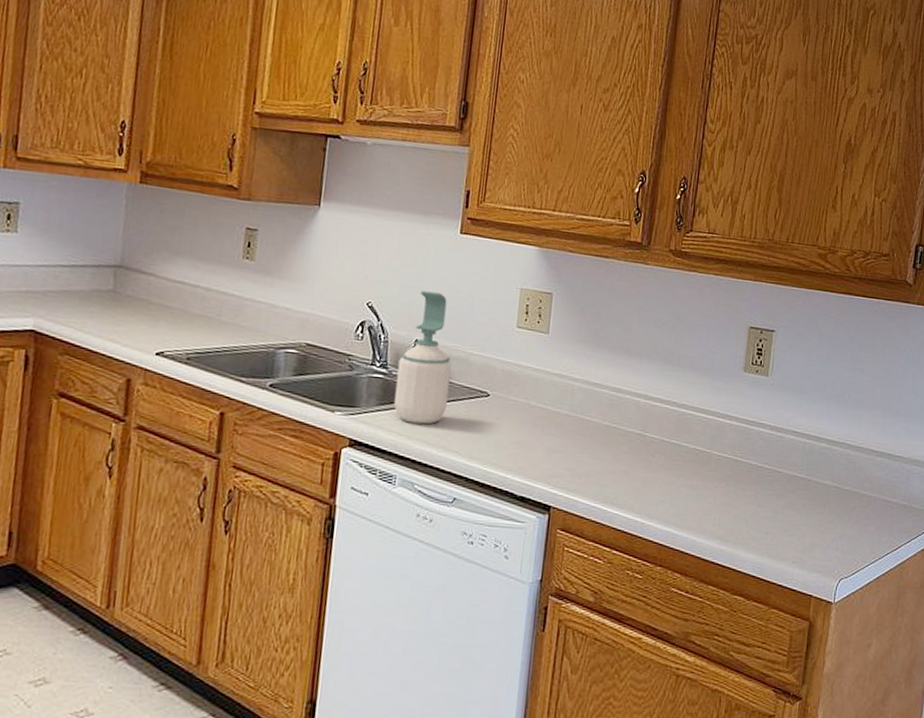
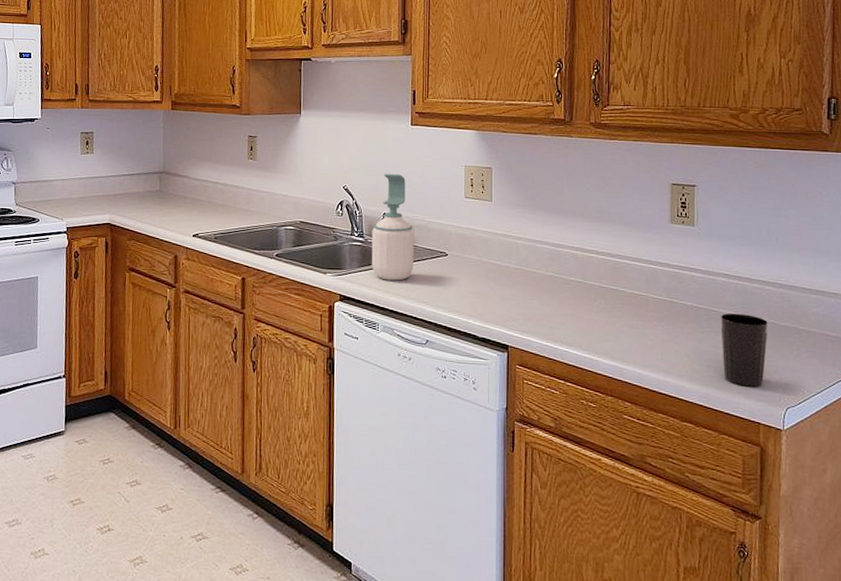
cup: none [781,474,831,556] -> present [720,313,768,387]

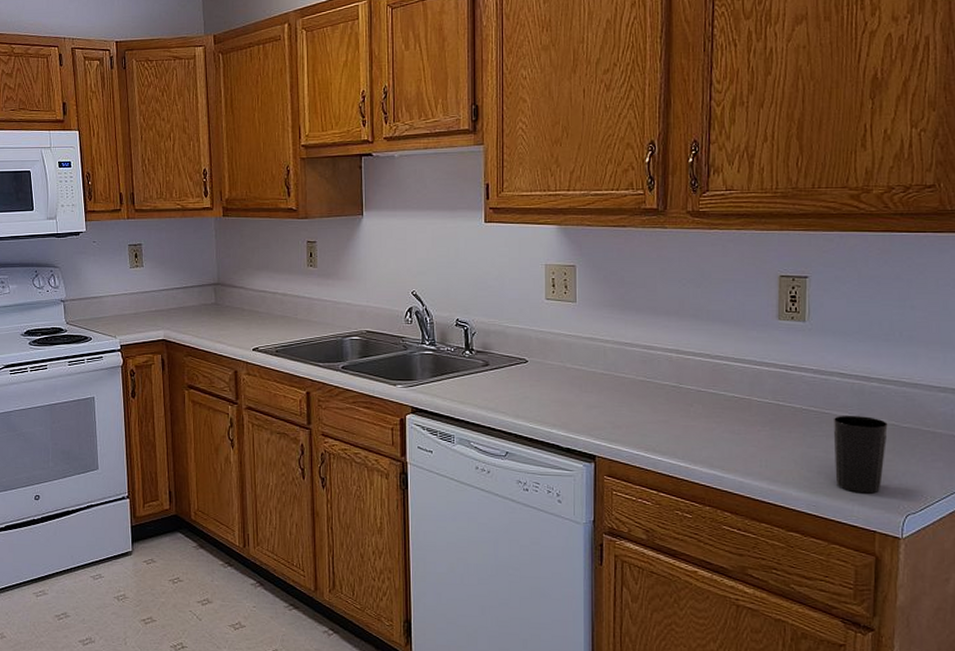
soap bottle: present [371,173,414,281] -> none [444,276,490,391]

